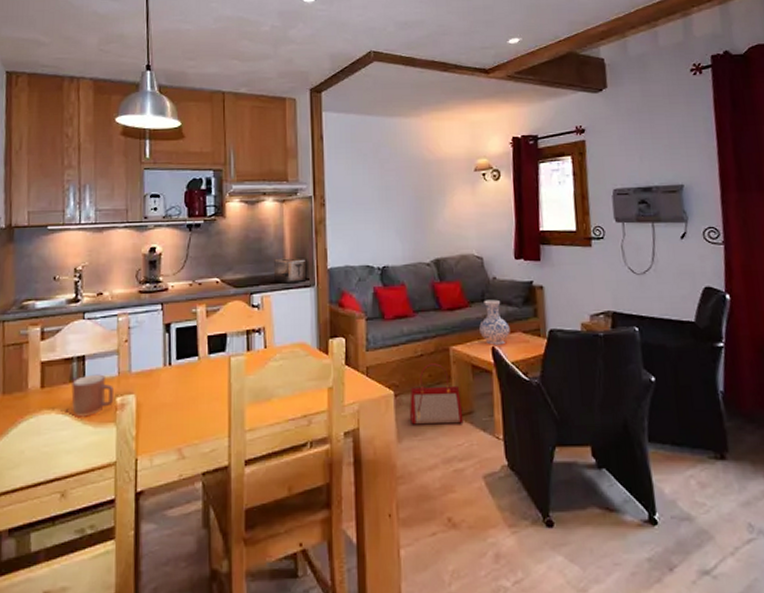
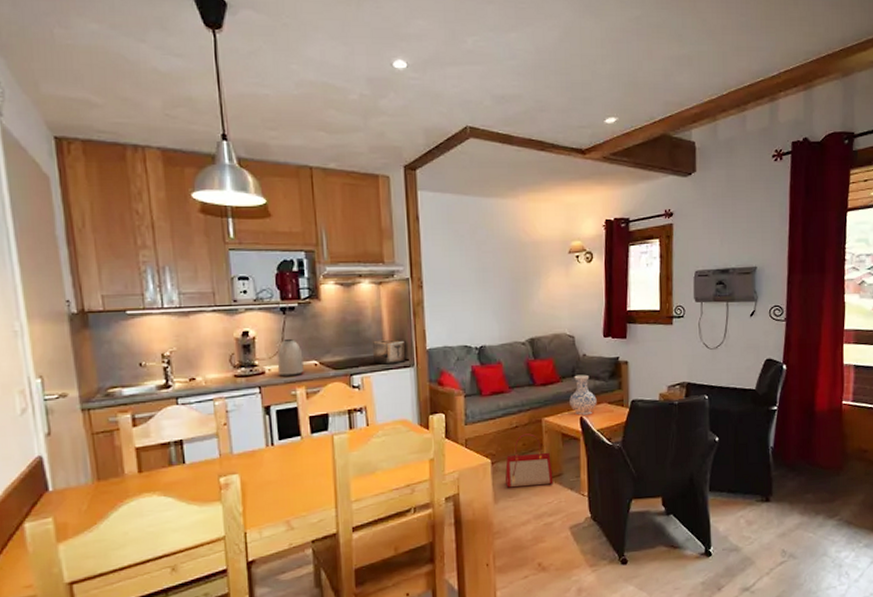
mug: present [71,374,115,417] -> none [171,457,218,498]
kettle: none [180,255,206,295] -> present [276,338,304,378]

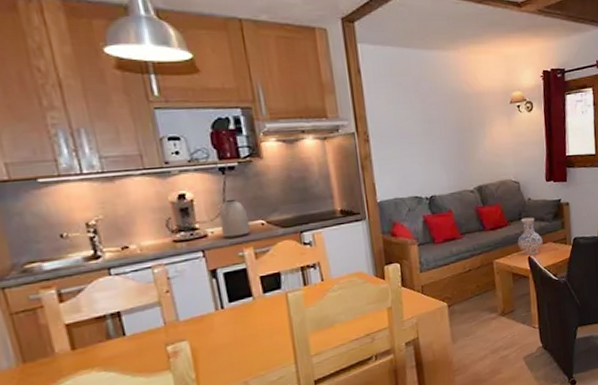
toaster: present [372,339,406,366] -> none [320,194,358,221]
handbag: present [505,433,553,488] -> none [461,275,507,328]

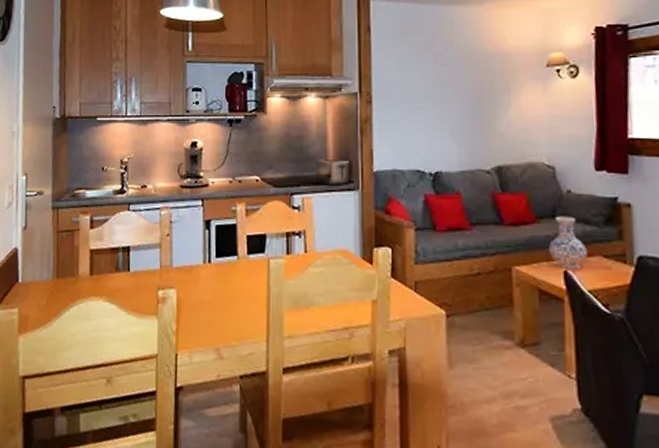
kettle: present [218,199,251,240] -> none [220,151,246,192]
toaster: none [320,194,358,221] -> present [315,158,351,187]

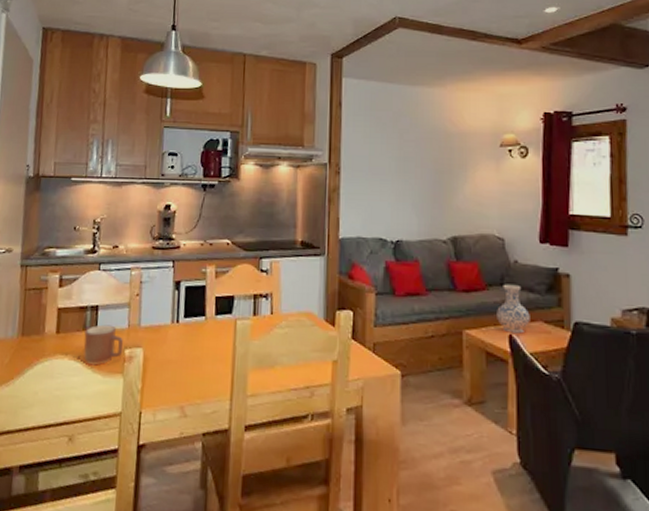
mug: none [117,265,157,307] -> present [83,324,124,366]
toaster: present [315,158,351,187] -> none [283,224,318,252]

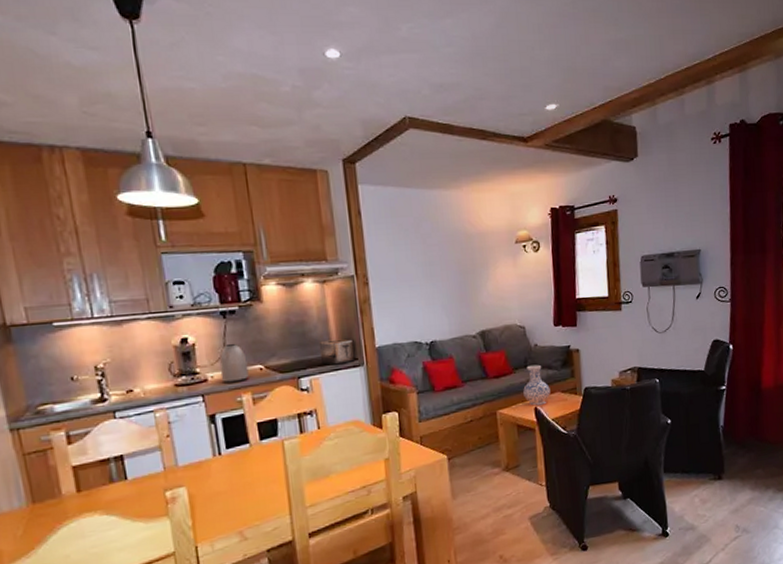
mug: present [83,324,124,366] -> none [112,471,164,516]
kettle: none [191,215,217,255] -> present [219,343,249,385]
toaster: none [283,224,318,252] -> present [318,338,356,366]

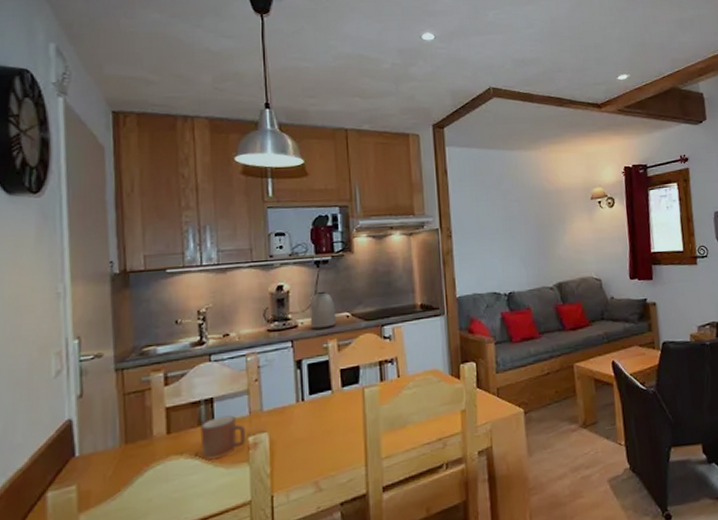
mug: none [112,471,164,516] -> present [200,415,246,460]
toaster: present [318,338,356,366] -> none [402,288,437,315]
vase: present [522,364,551,407] -> none [599,317,628,360]

